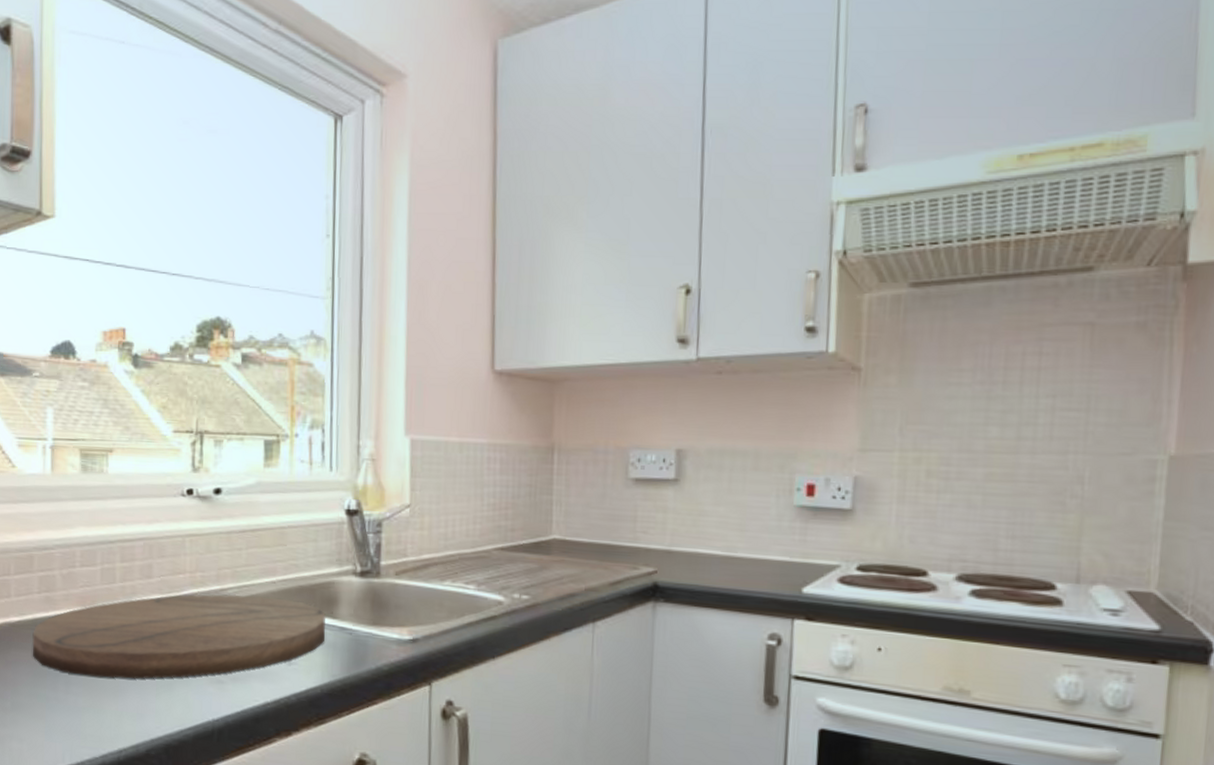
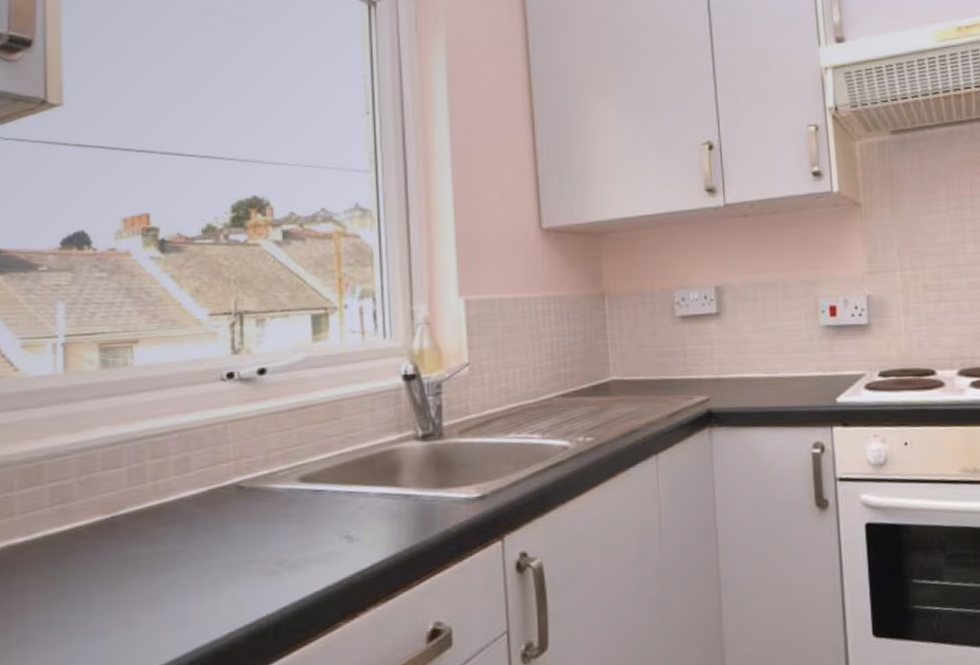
cutting board: present [32,594,327,680] -> none [43,473,389,592]

